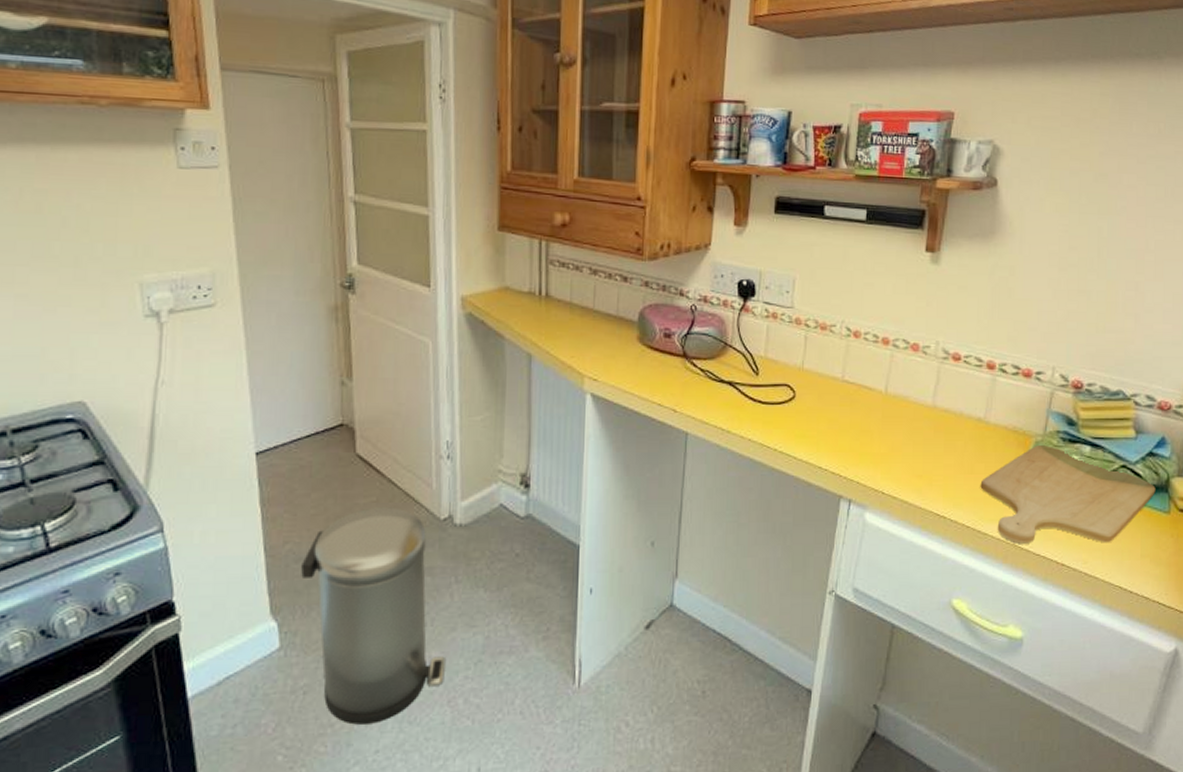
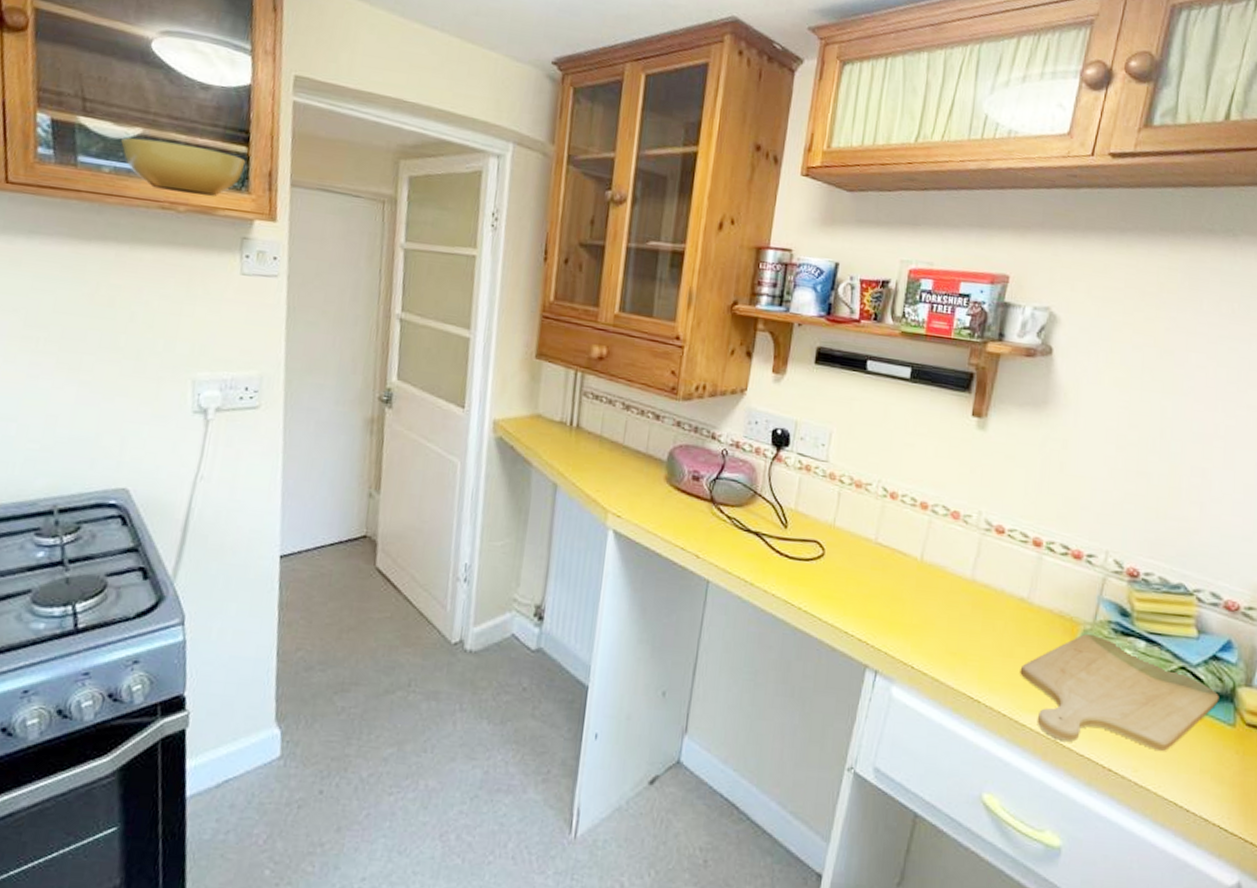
bowl: none [23,28,168,87] -> present [120,138,246,196]
pedal bin: present [301,507,447,725] -> none [309,623,443,849]

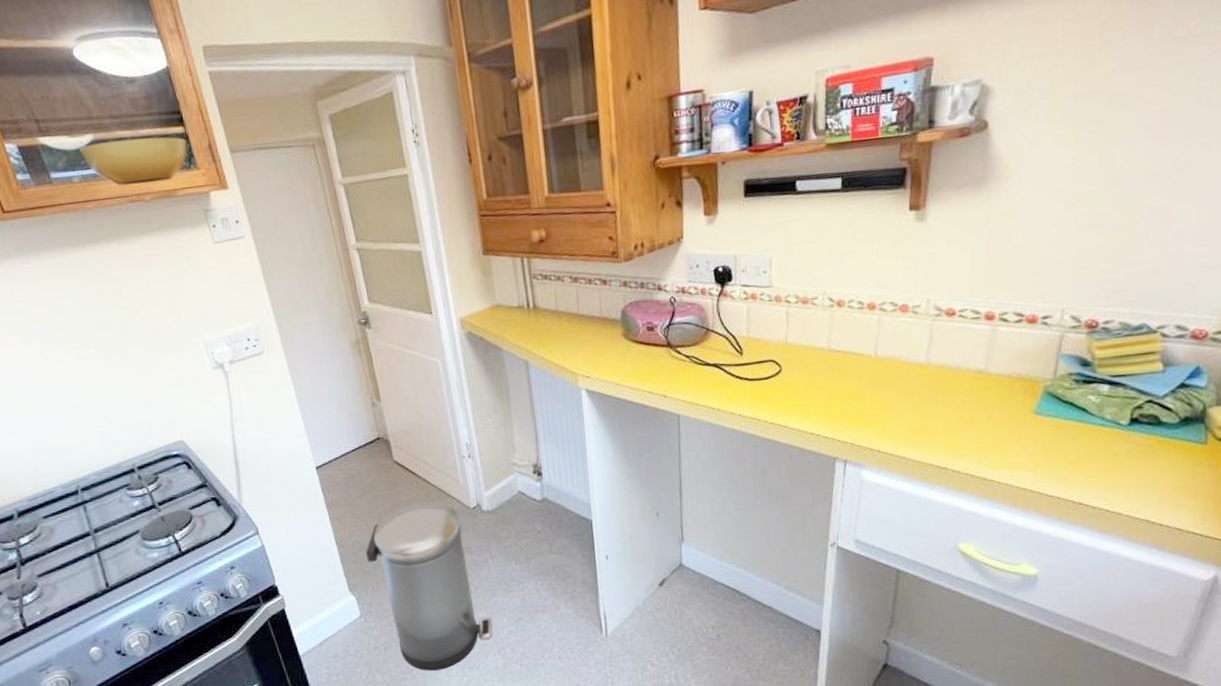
pedal bin: none [309,623,443,849] -> present [366,501,493,671]
chopping board: present [1020,633,1219,752] -> none [983,388,1189,487]

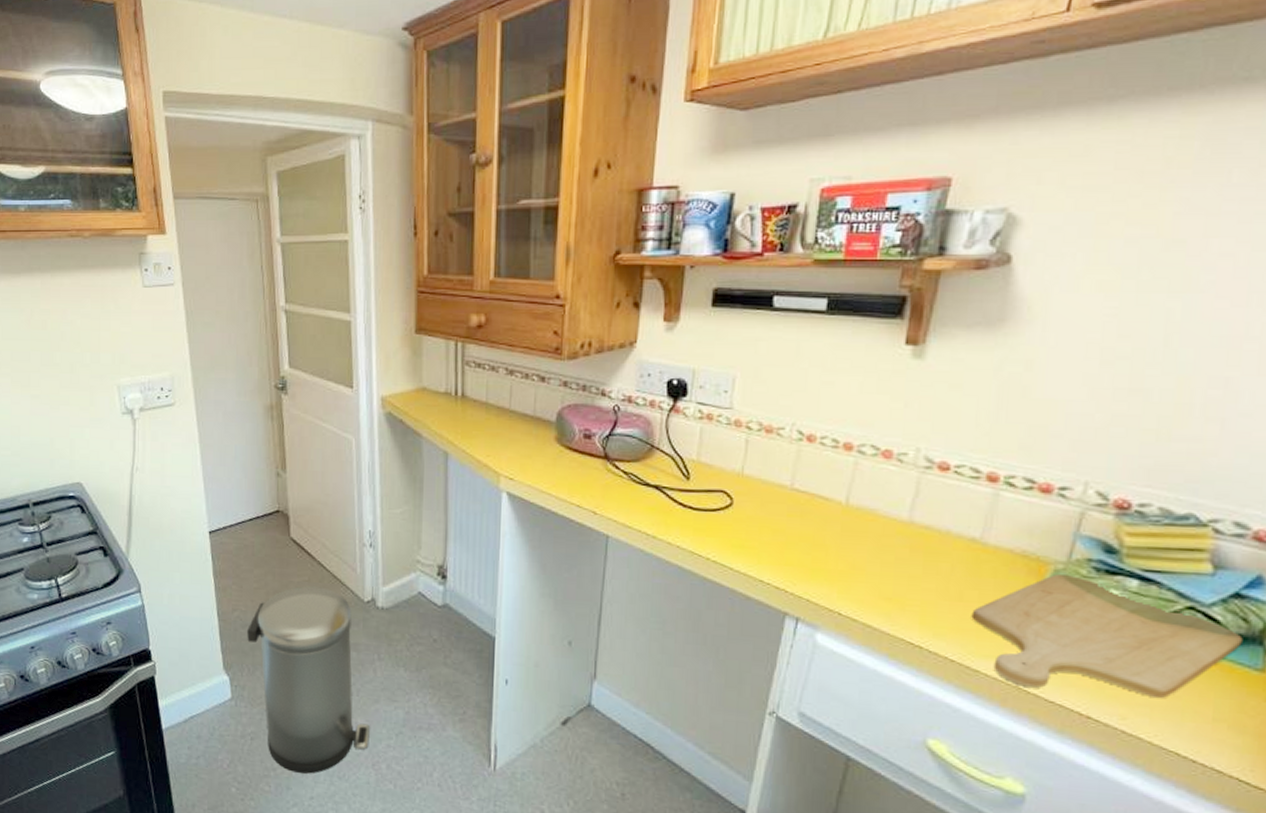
bowl: present [78,137,187,186] -> none [29,175,133,220]
chopping board: none [983,388,1189,487] -> present [971,573,1243,699]

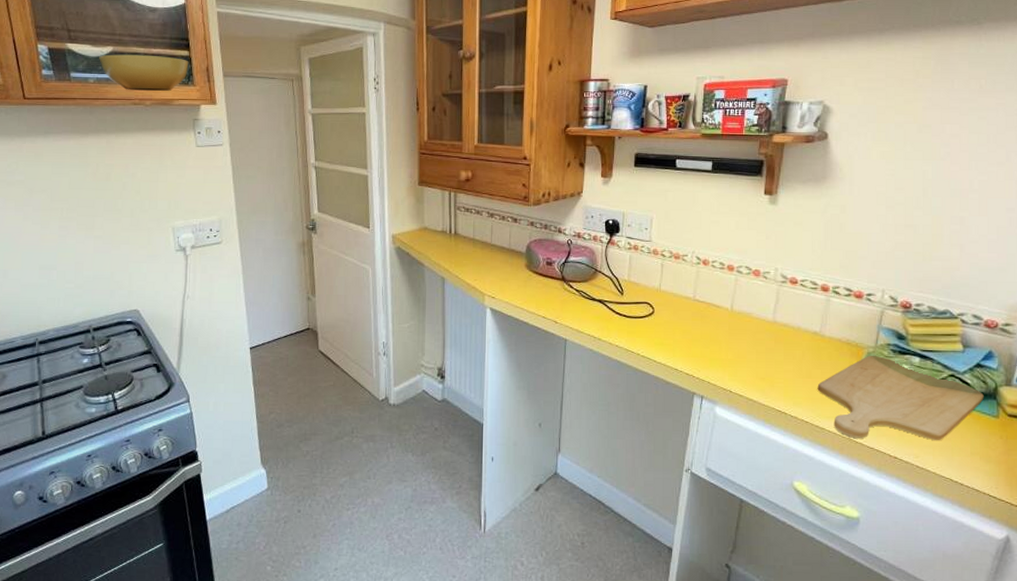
bowl: none [29,175,133,220] -> present [98,54,189,92]
pedal bin: present [247,586,371,774] -> none [282,390,385,548]

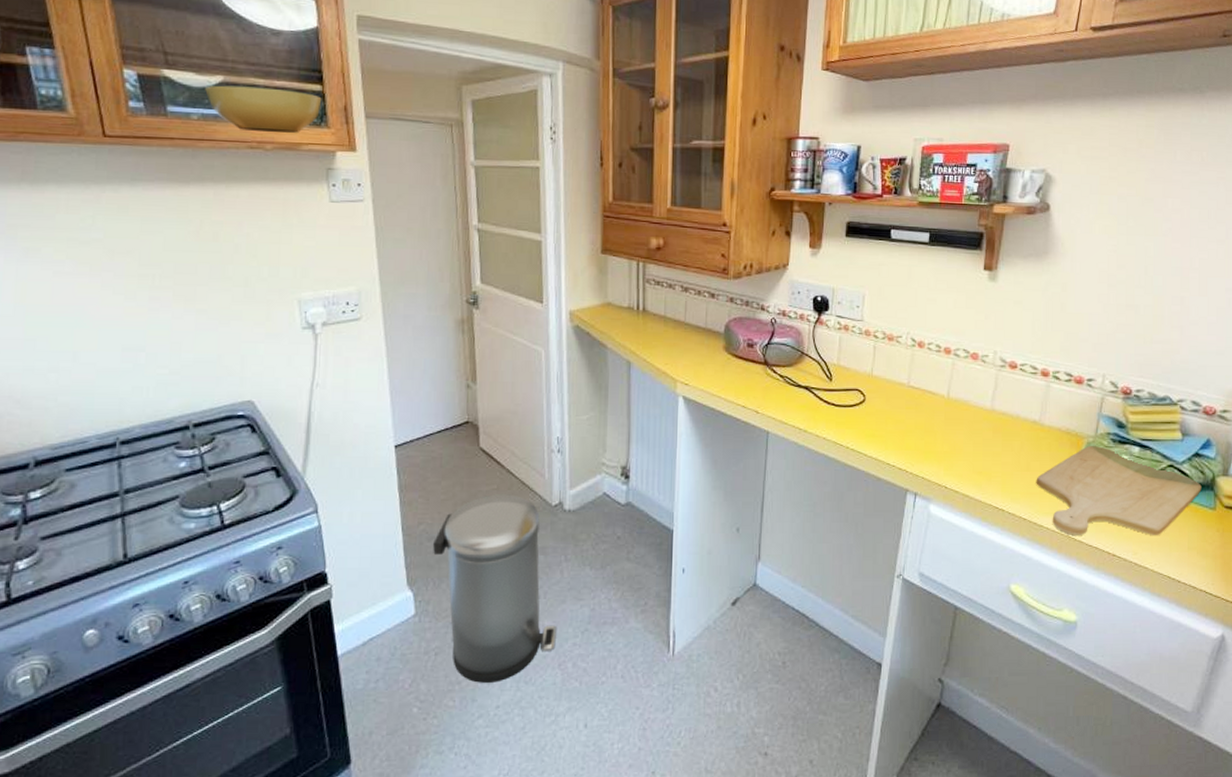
pedal bin: none [282,390,385,548] -> present [433,494,558,683]

